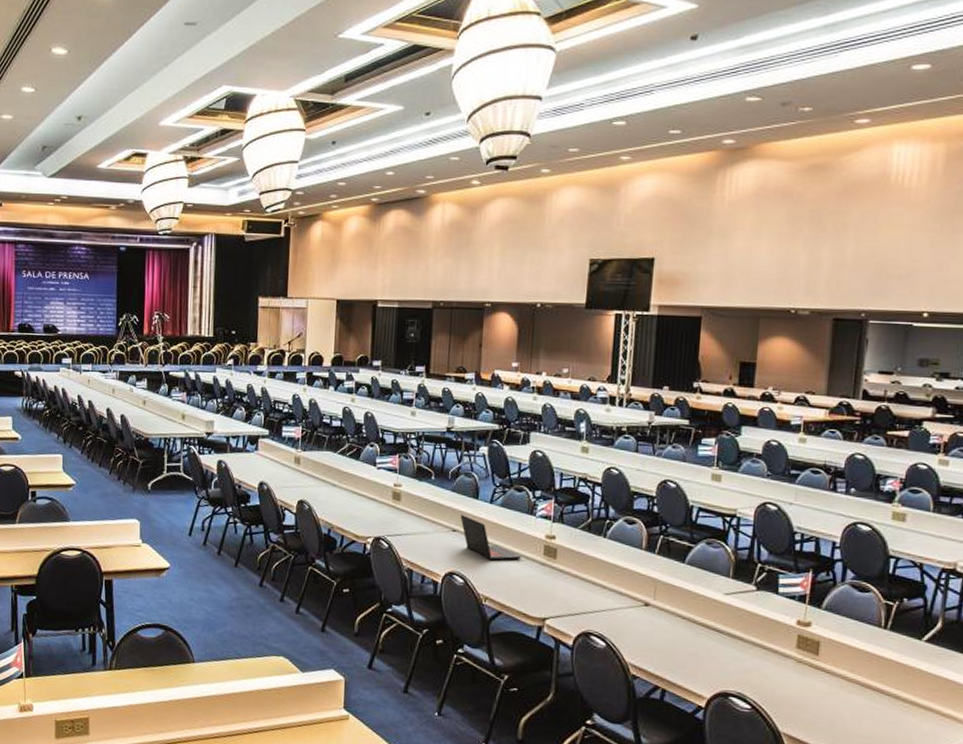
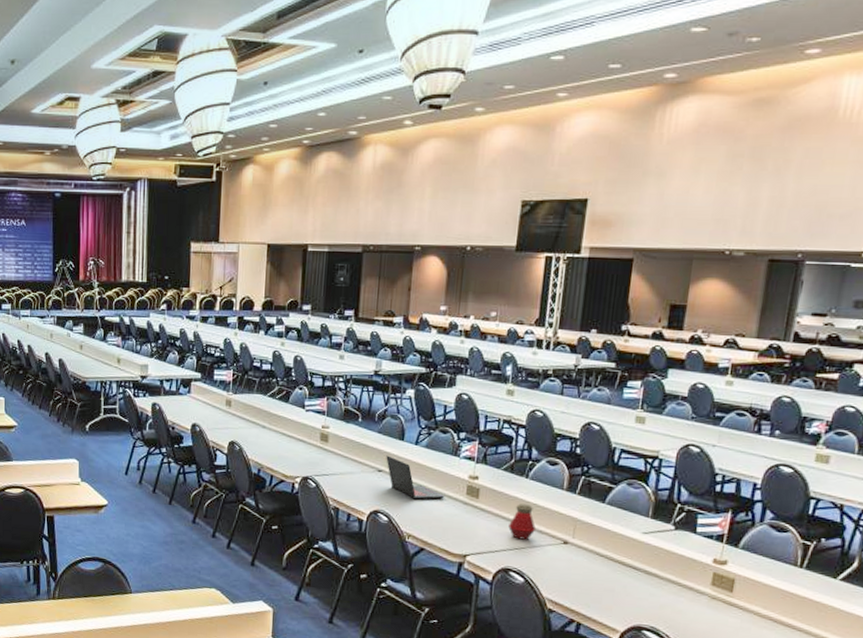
bottle: none [588,563,617,602] -> present [508,503,537,540]

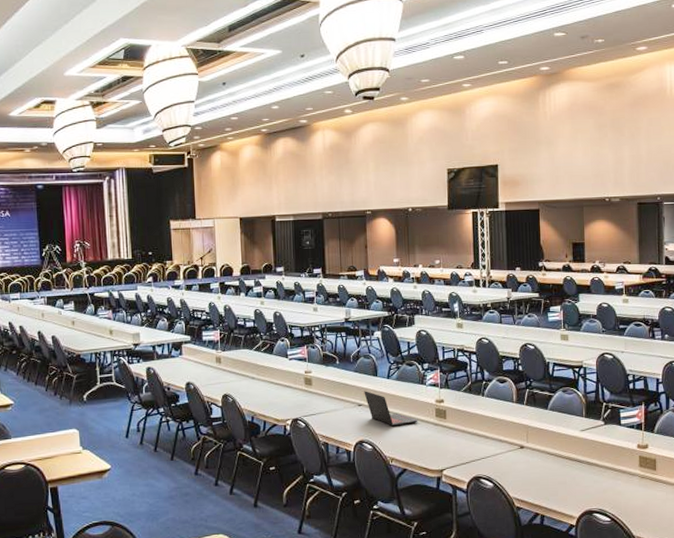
bottle: present [508,503,537,540] -> none [474,417,497,450]

